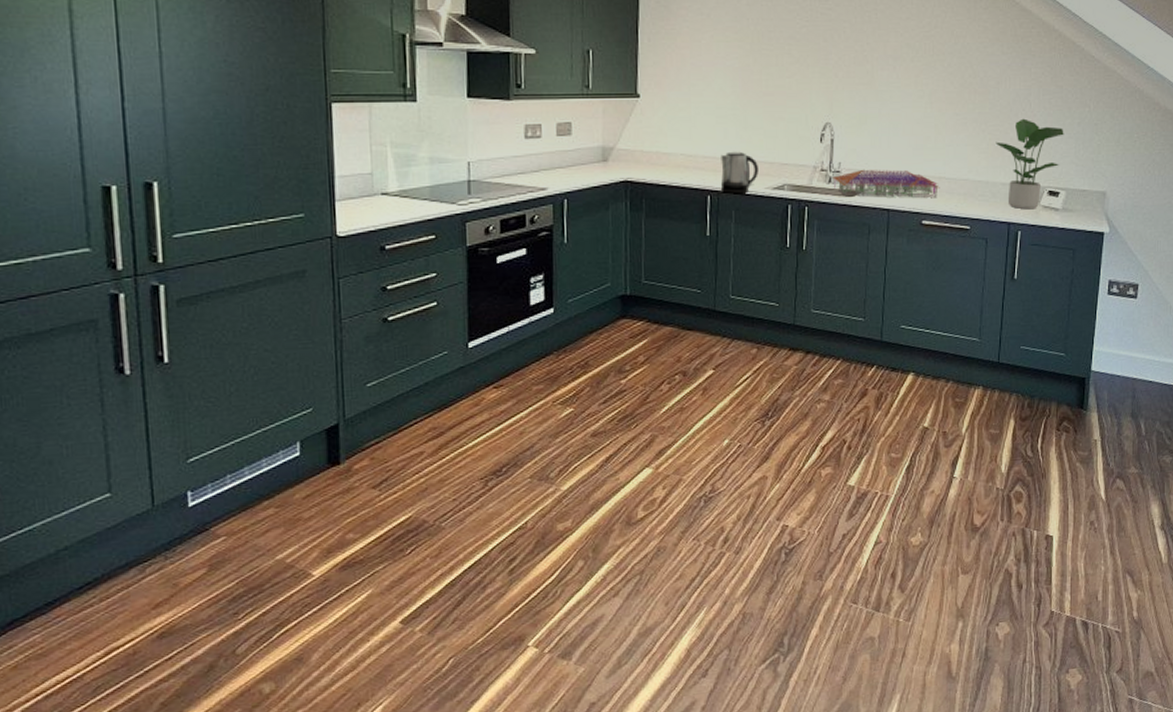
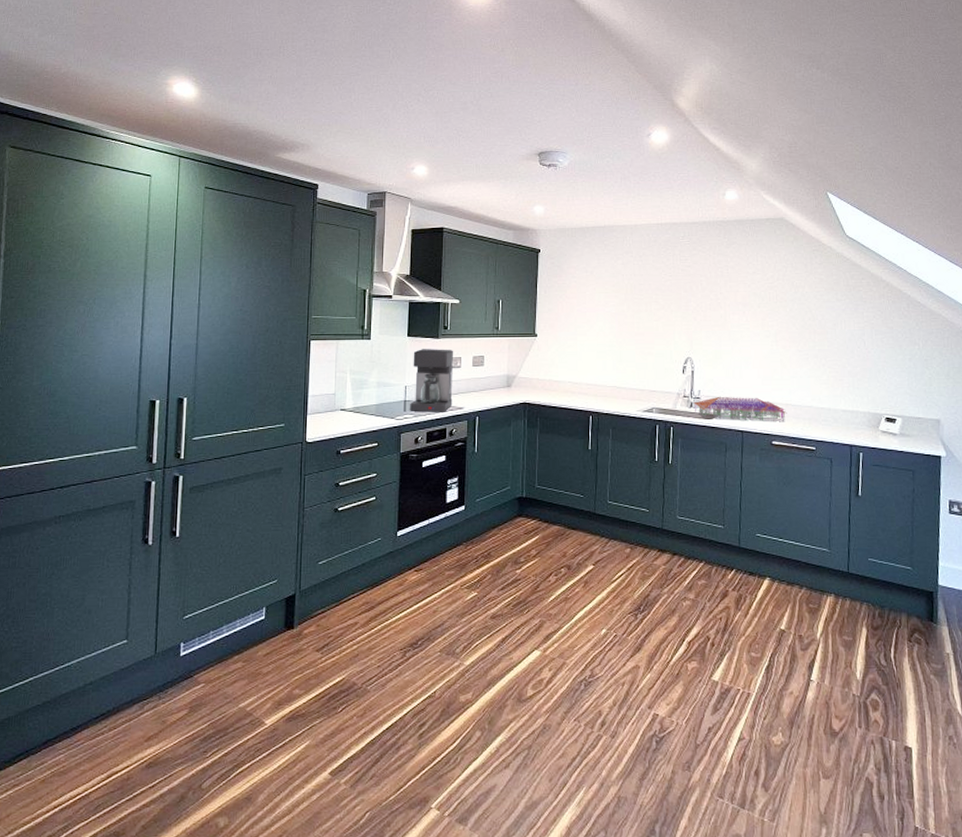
coffee maker: none [476,113,533,195] -> present [410,349,454,412]
kettle: present [720,151,758,194] -> none [600,380,631,415]
potted plant: present [995,118,1064,210] -> none [835,355,897,434]

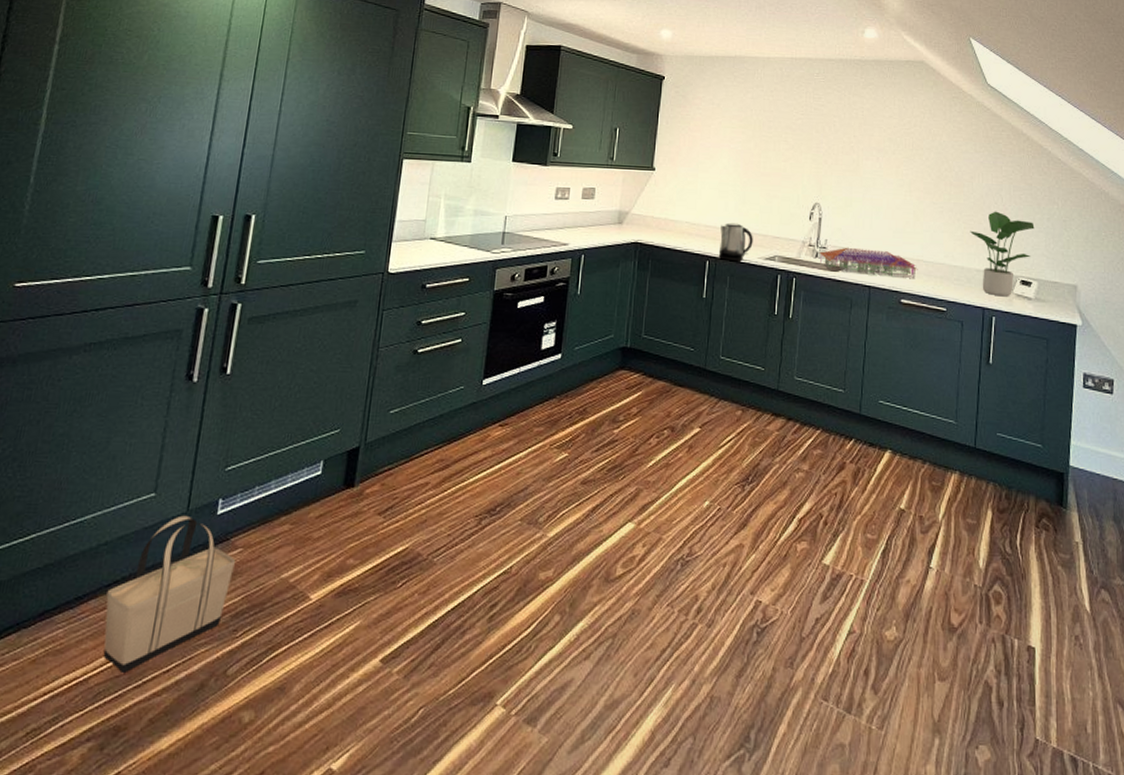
shopping bag: none [96,658,199,790] -> present [103,515,235,674]
coffee maker: present [410,349,454,412] -> none [508,176,563,248]
kettle: none [600,380,631,415] -> present [718,222,753,262]
potted plant: none [835,355,897,434] -> present [970,211,1035,297]

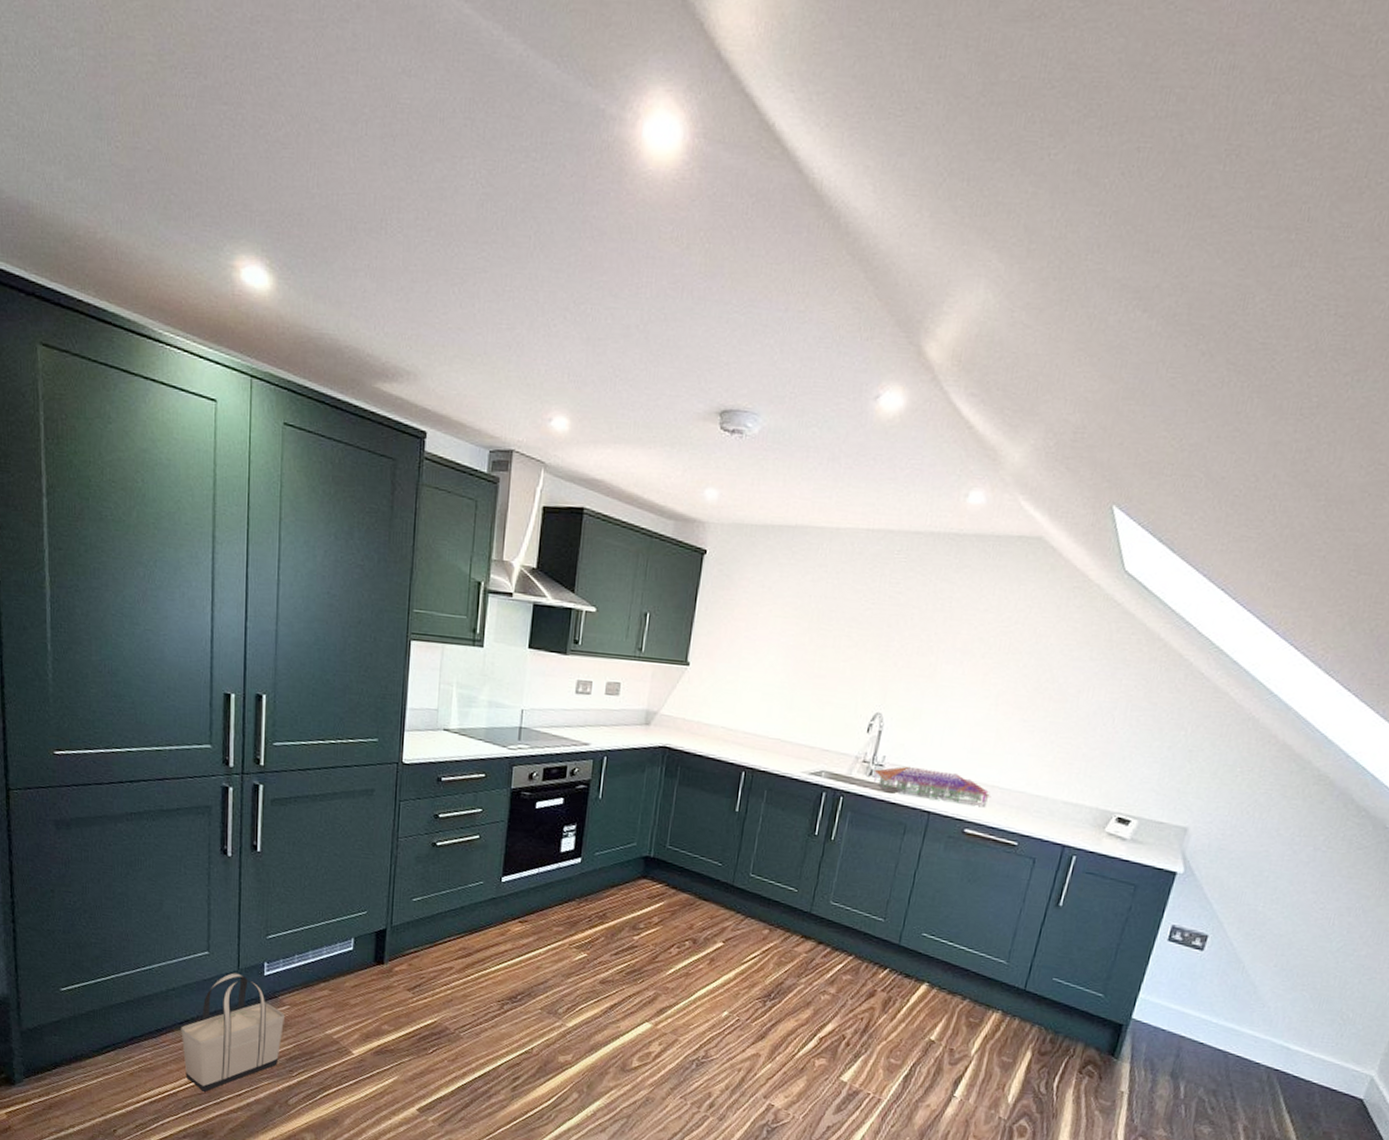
kettle: present [718,222,753,262] -> none [756,730,798,775]
potted plant: present [970,211,1035,297] -> none [1064,734,1150,835]

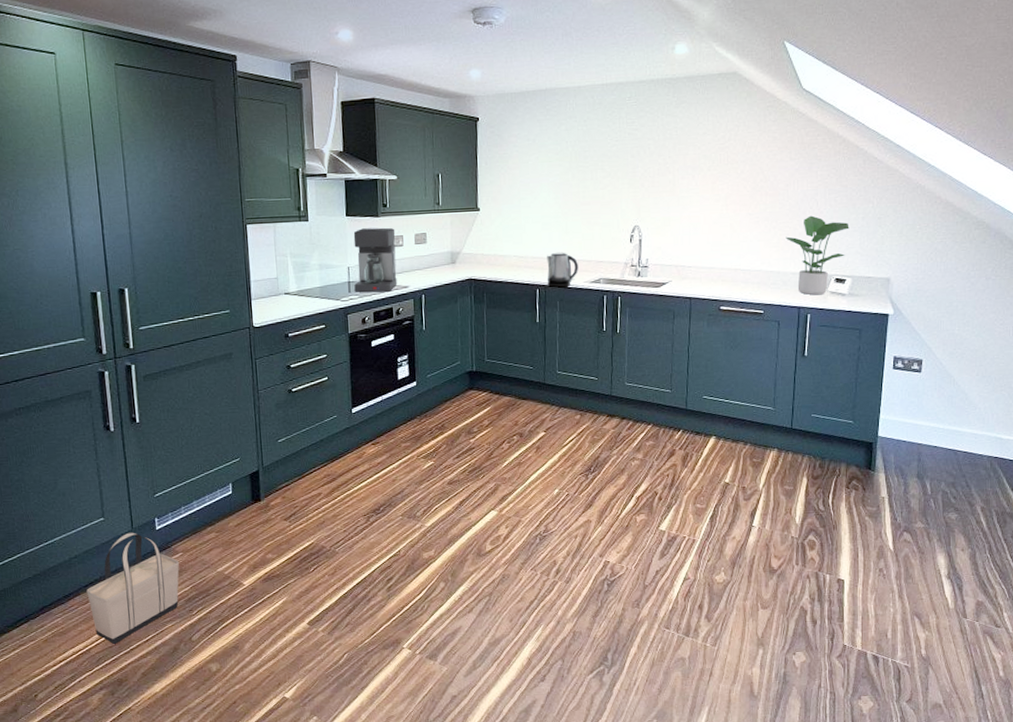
coffee maker: none [525,666,584,747] -> present [353,227,398,293]
kettle: none [756,730,798,775] -> present [547,252,578,288]
architectural model: present [874,766,991,808] -> none [641,264,736,288]
potted plant: none [1064,734,1150,835] -> present [786,215,849,295]

